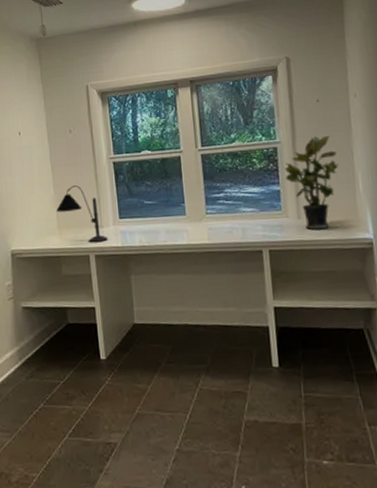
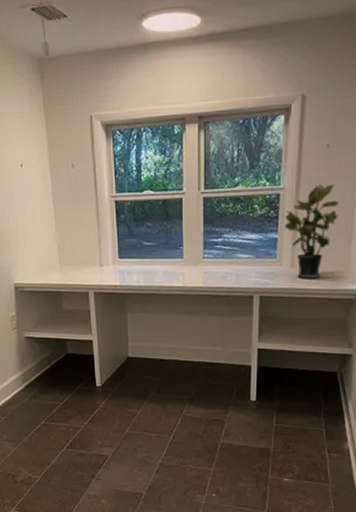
desk lamp: present [56,185,109,243] -> none [58,223,107,281]

